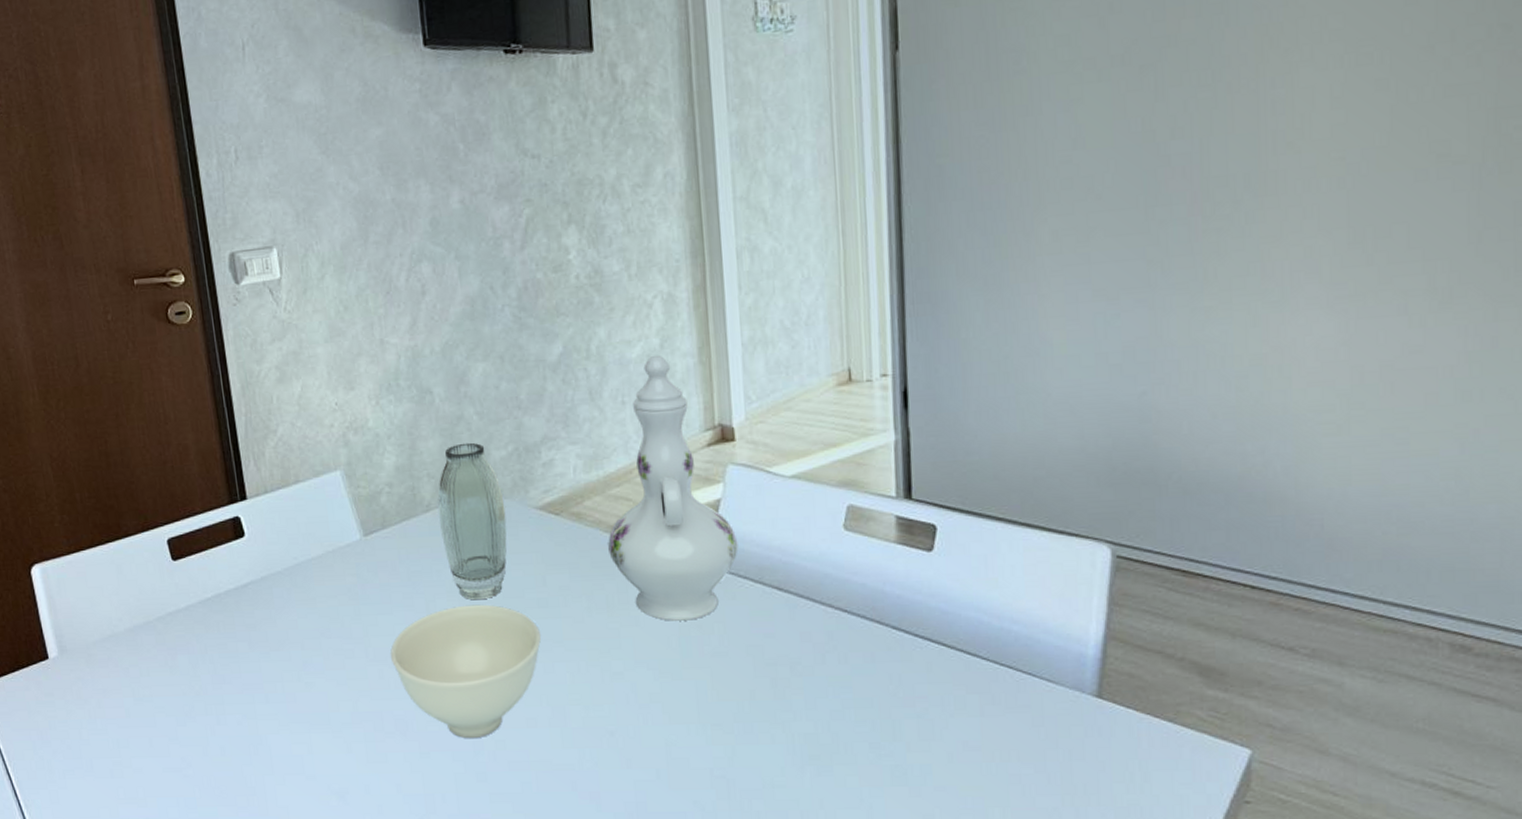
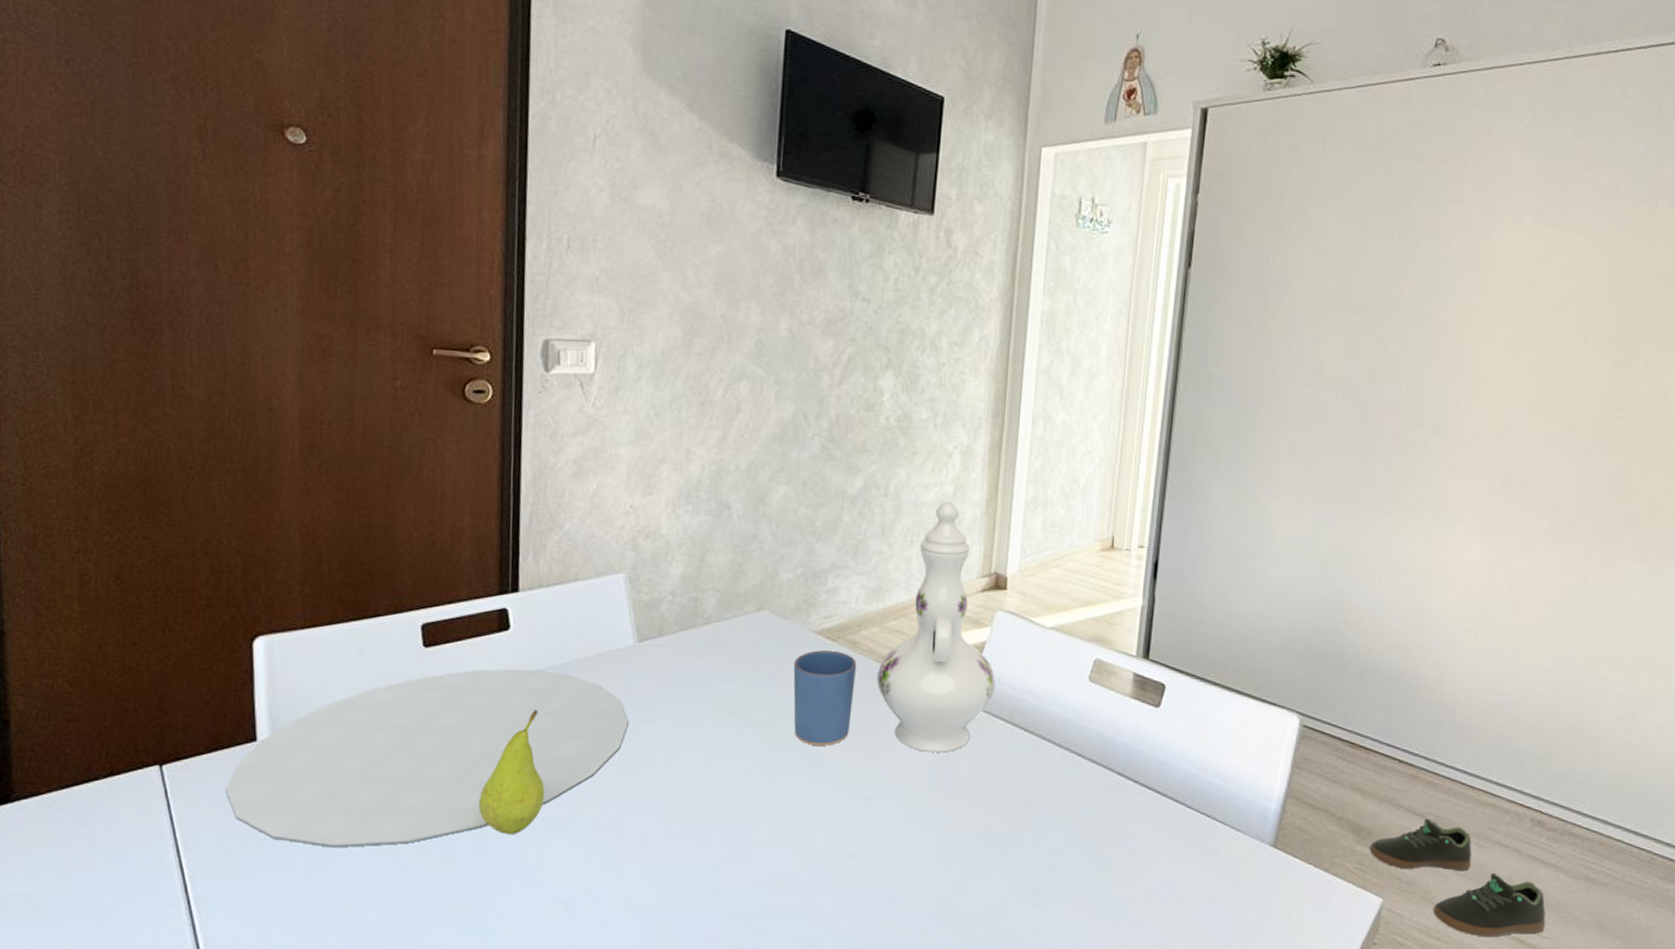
placemat: none [31,572,368,751] -> present [225,669,628,848]
fruit: none [244,610,303,730] -> present [479,710,545,834]
bowl: present [390,604,542,739] -> none [644,720,801,855]
vase: present [437,442,507,600] -> none [717,561,785,717]
mug: none [520,525,588,623] -> present [793,650,856,746]
shoe: none [1225,652,1488,790] -> present [1369,818,1546,938]

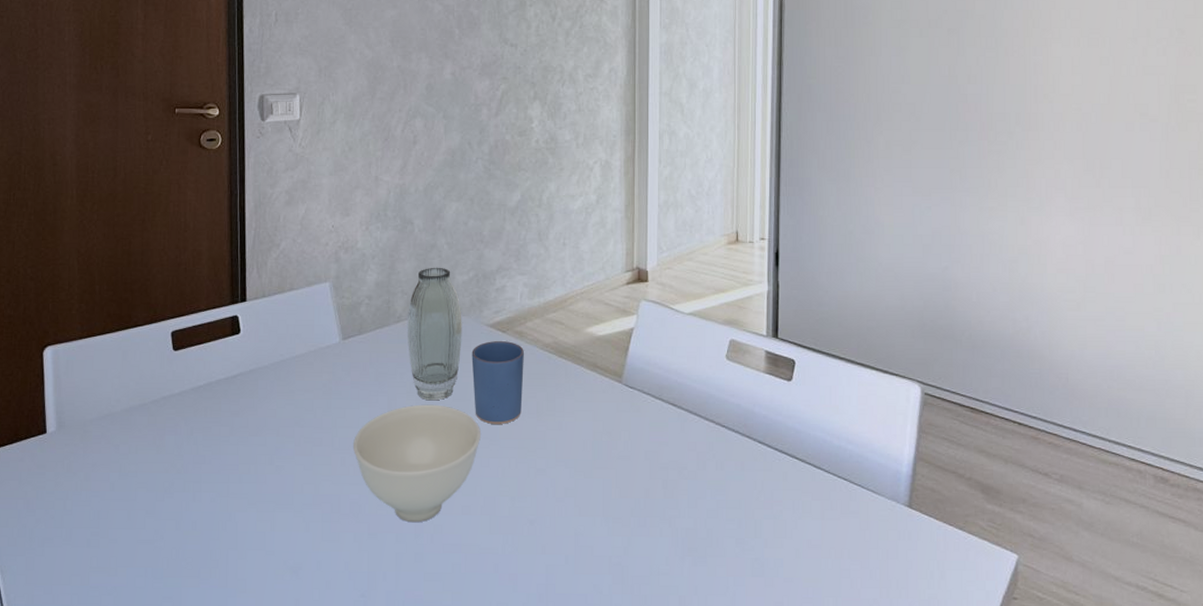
placemat: present [225,669,628,848] -> none [23,366,338,522]
fruit: present [479,710,545,834] -> none [220,400,272,508]
bowl: none [644,720,801,855] -> present [352,404,482,523]
vase: none [717,561,785,717] -> present [407,267,462,401]
ewer: present [876,501,996,753] -> none [541,208,645,428]
shoe: present [1369,818,1546,938] -> none [1000,477,1181,591]

